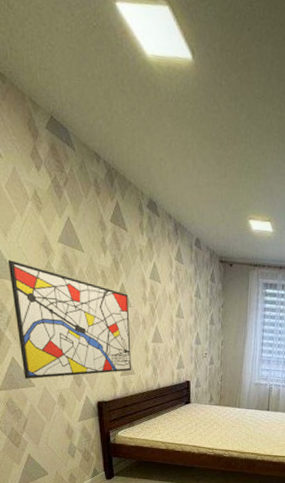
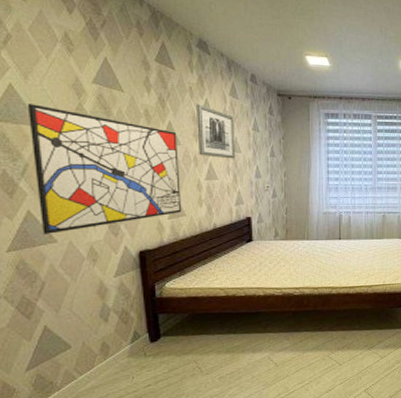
wall art: none [145,267,179,324] -> present [195,104,235,159]

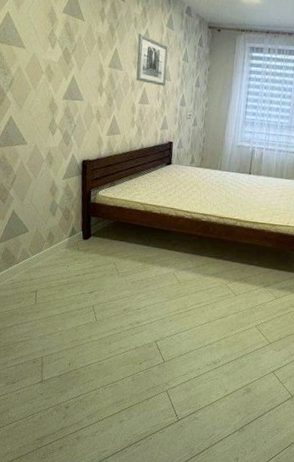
wall art: present [27,104,182,234] -> none [17,29,121,137]

